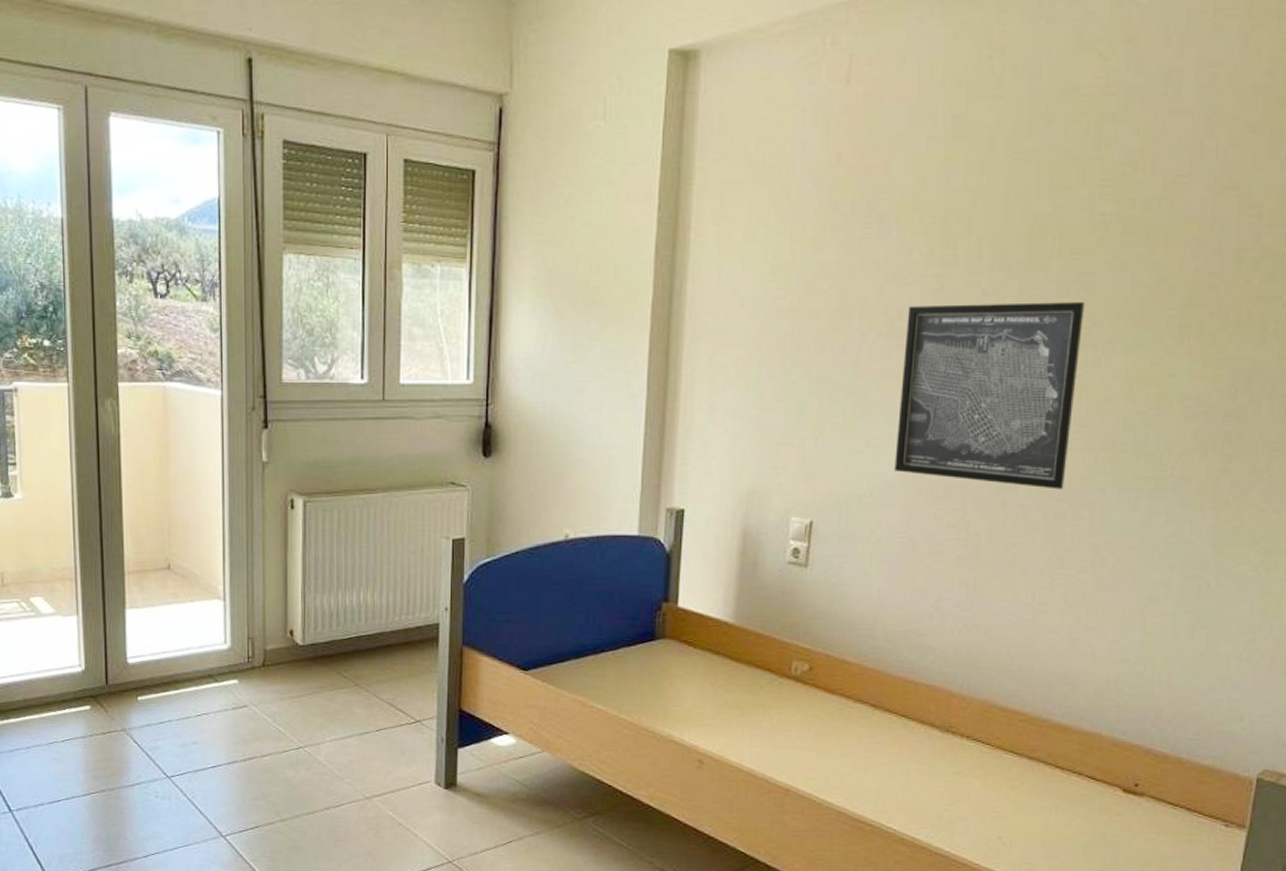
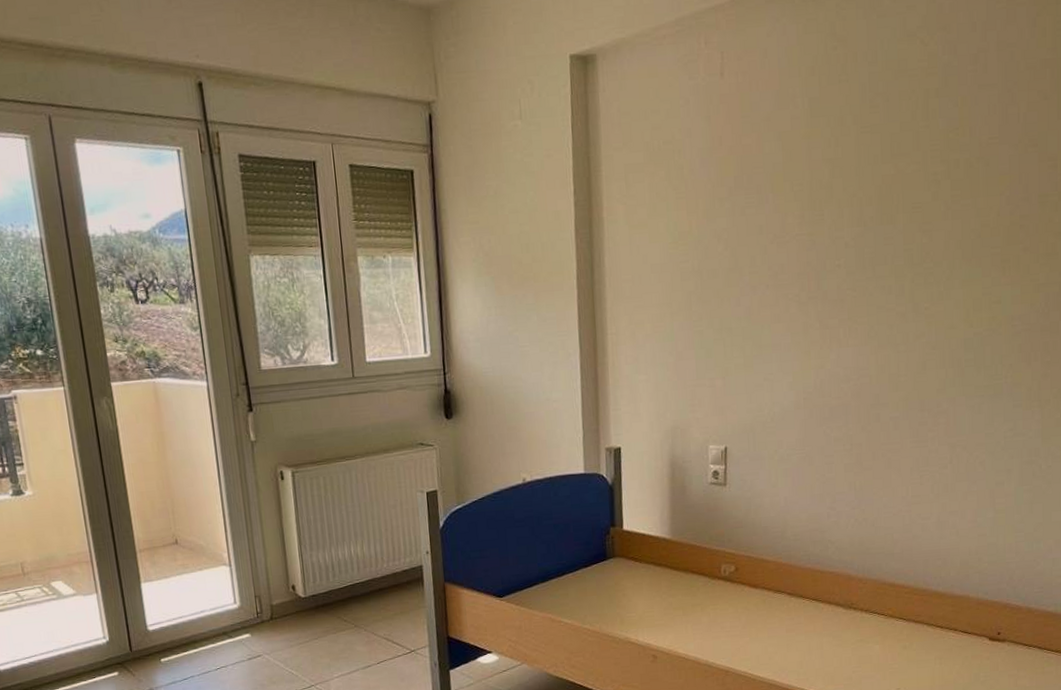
wall art: present [894,302,1084,490] -> none [787,247,927,403]

